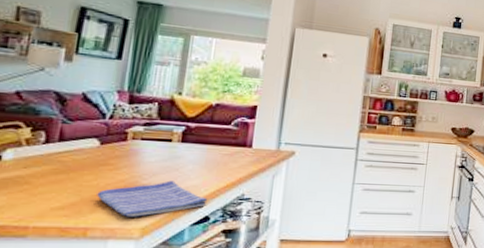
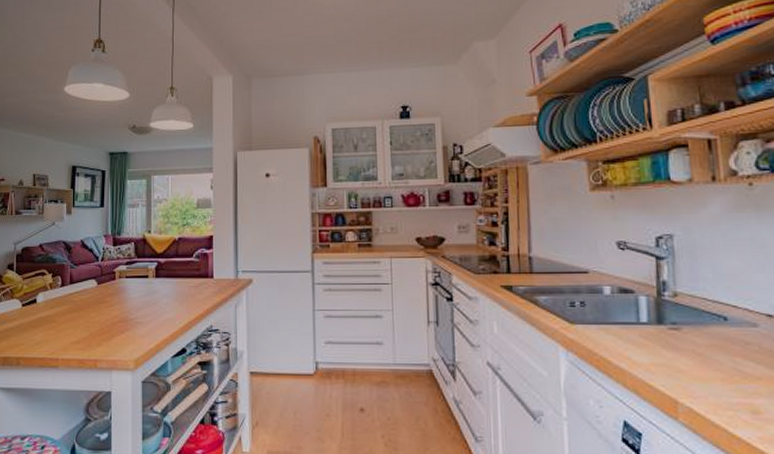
dish towel: present [97,180,208,217] -> none [100,314,183,350]

